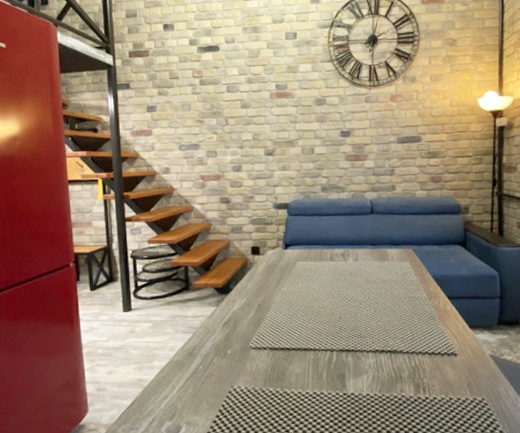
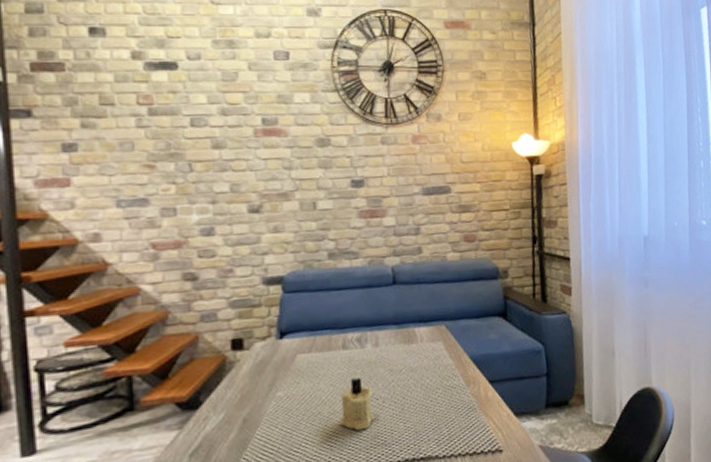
candle: none [327,283,354,323] -> present [341,377,376,431]

